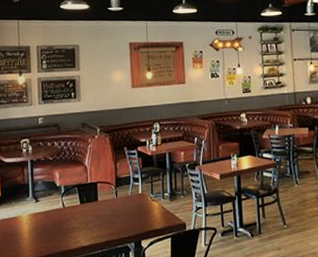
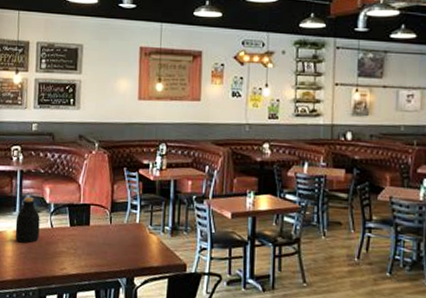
bottle: none [30,183,53,225] -> present [15,197,40,243]

